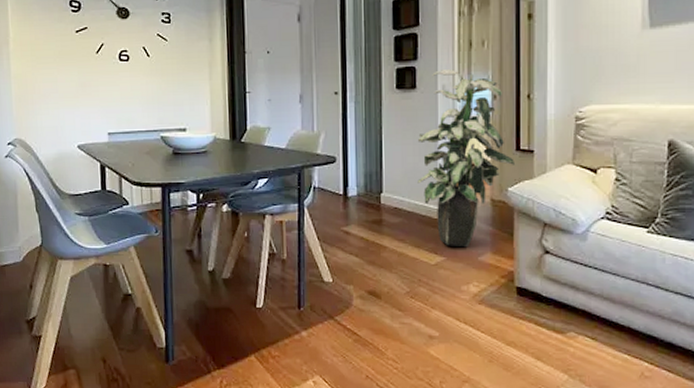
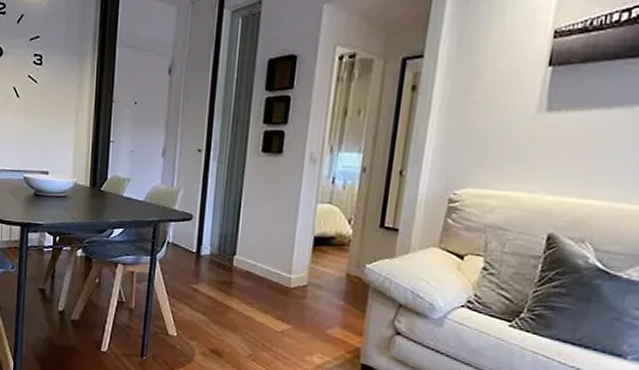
indoor plant: present [418,69,514,248] -> none [273,136,377,319]

